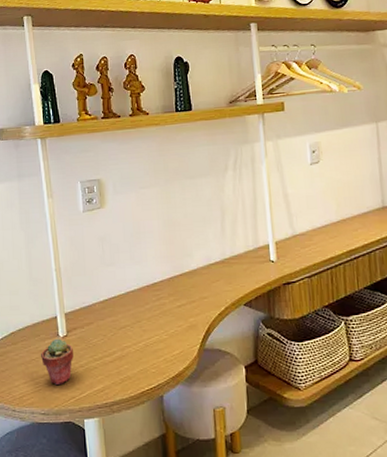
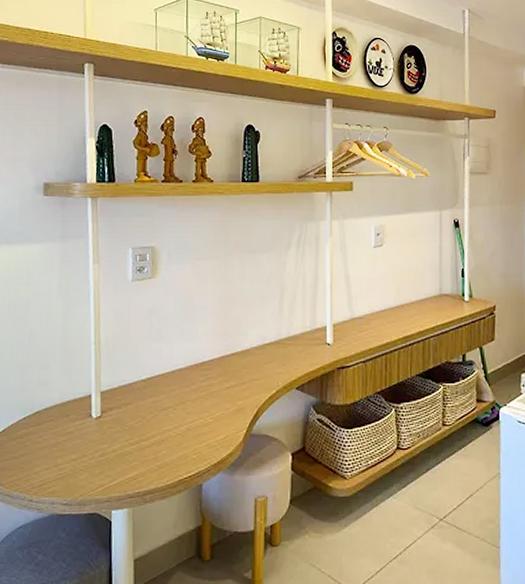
potted succulent: present [40,338,73,386] -> none [67,419,106,473]

